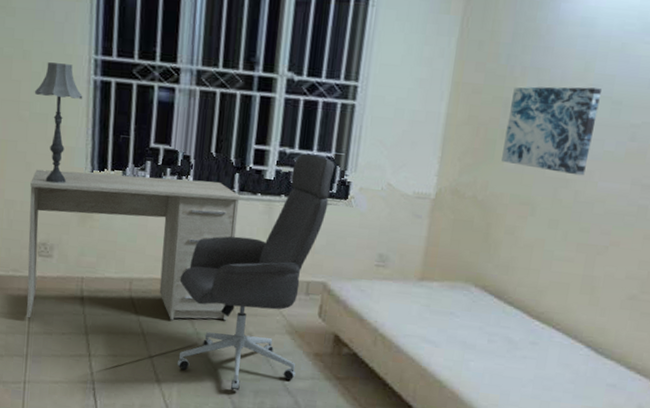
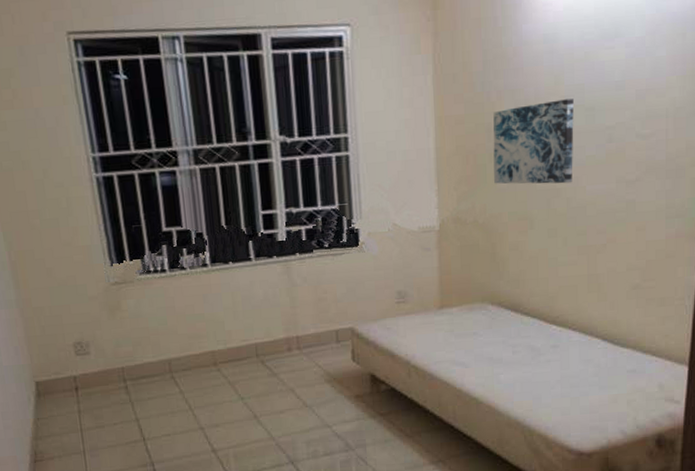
desk: present [26,169,241,321] -> none [54,252,268,416]
table lamp: present [34,62,83,184] -> none [40,166,89,284]
office chair: present [177,153,335,391] -> none [215,210,342,445]

